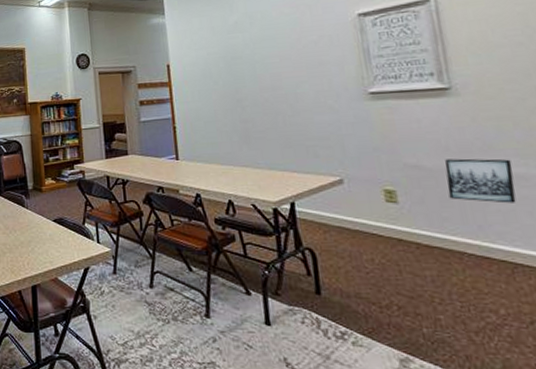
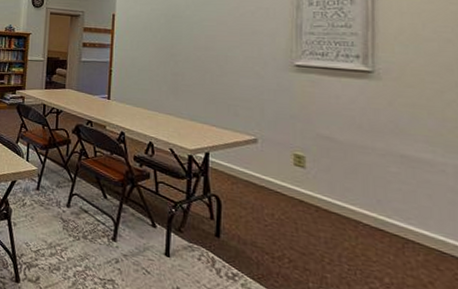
wall art: present [445,158,516,204] -> none [354,135,420,185]

